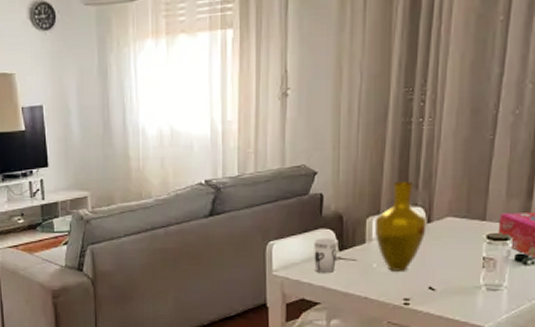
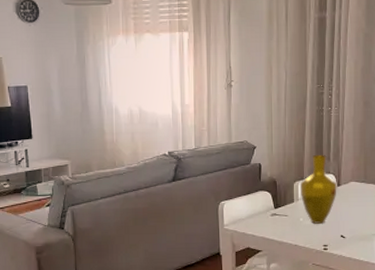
cup: present [314,238,338,273] -> none [255,198,274,226]

